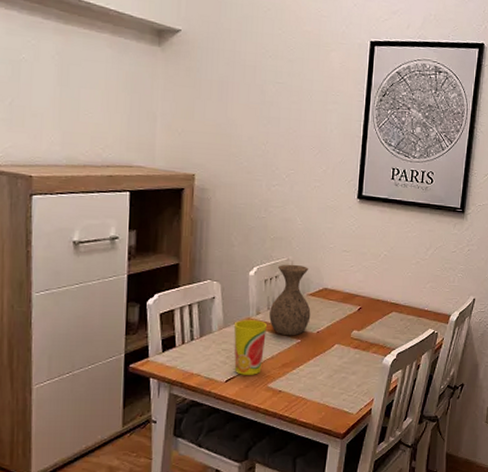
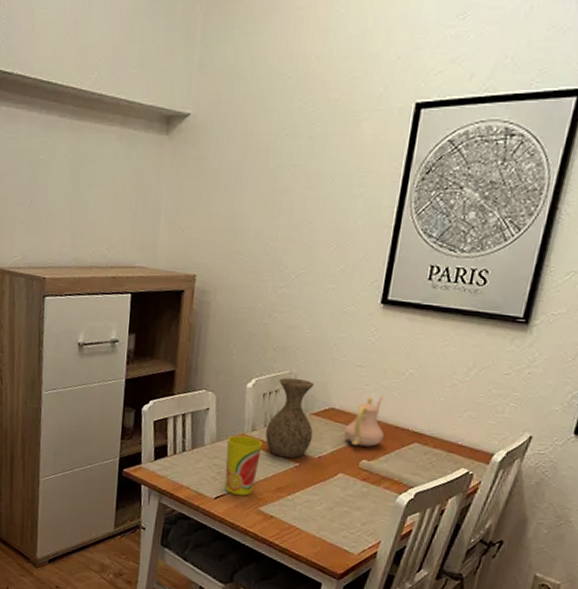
teapot: none [336,274,370,319] -> present [343,395,385,447]

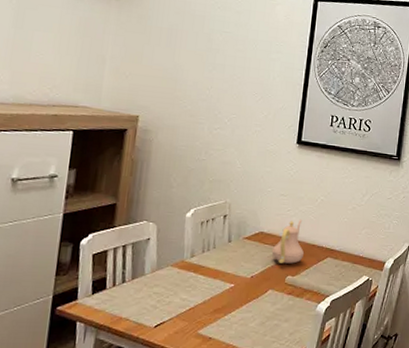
cup: present [224,435,262,496] -> none [164,262,201,321]
vase: present [265,377,315,459] -> none [203,206,246,280]

